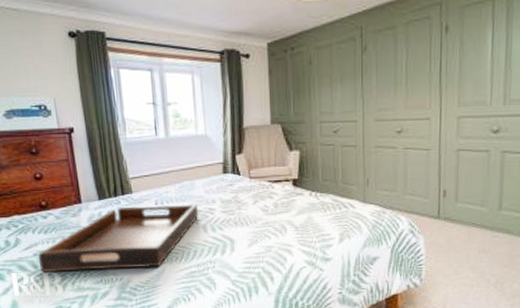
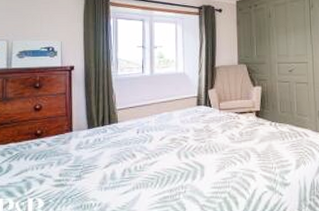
serving tray: present [38,204,198,273] -> none [25,132,173,198]

